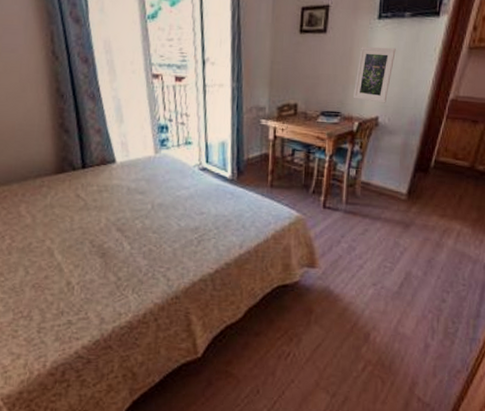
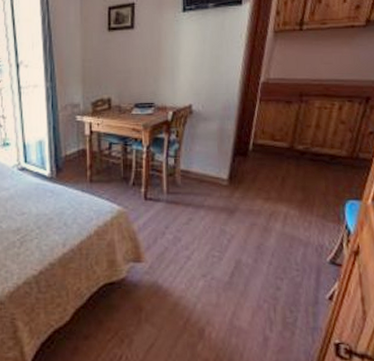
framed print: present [354,47,396,103] -> none [165,37,203,91]

